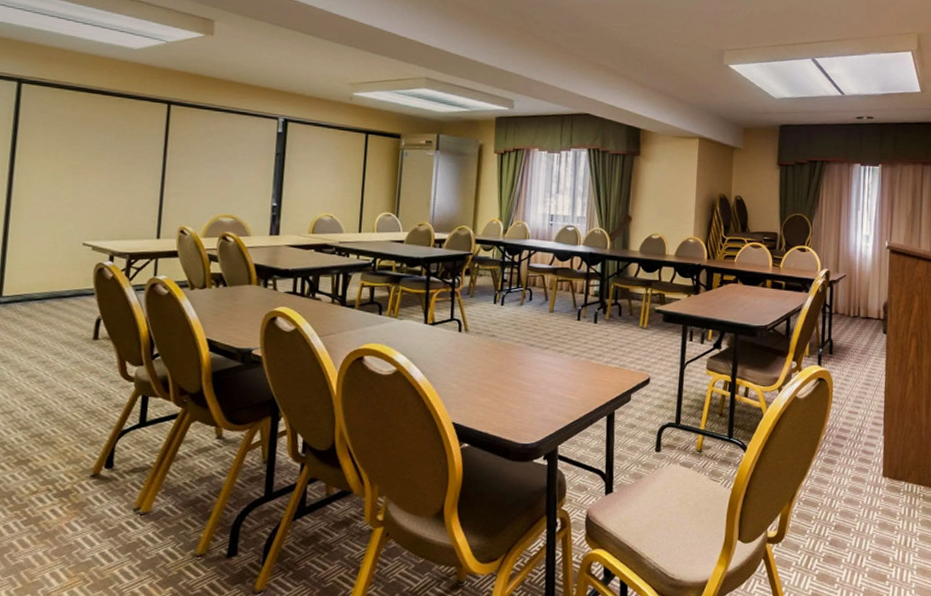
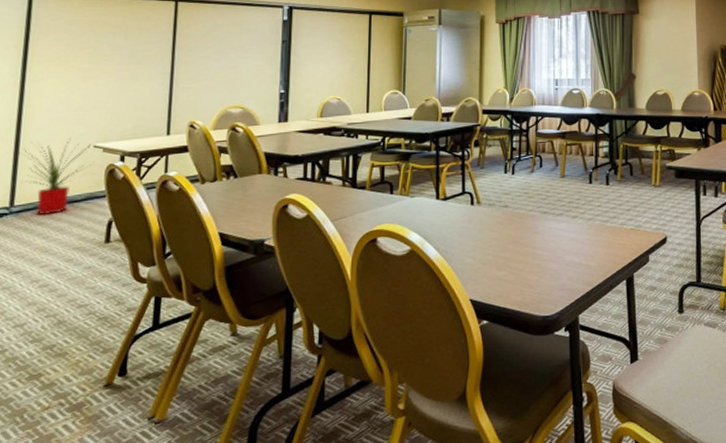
house plant: none [8,234,84,308] -> present [19,138,95,216]

